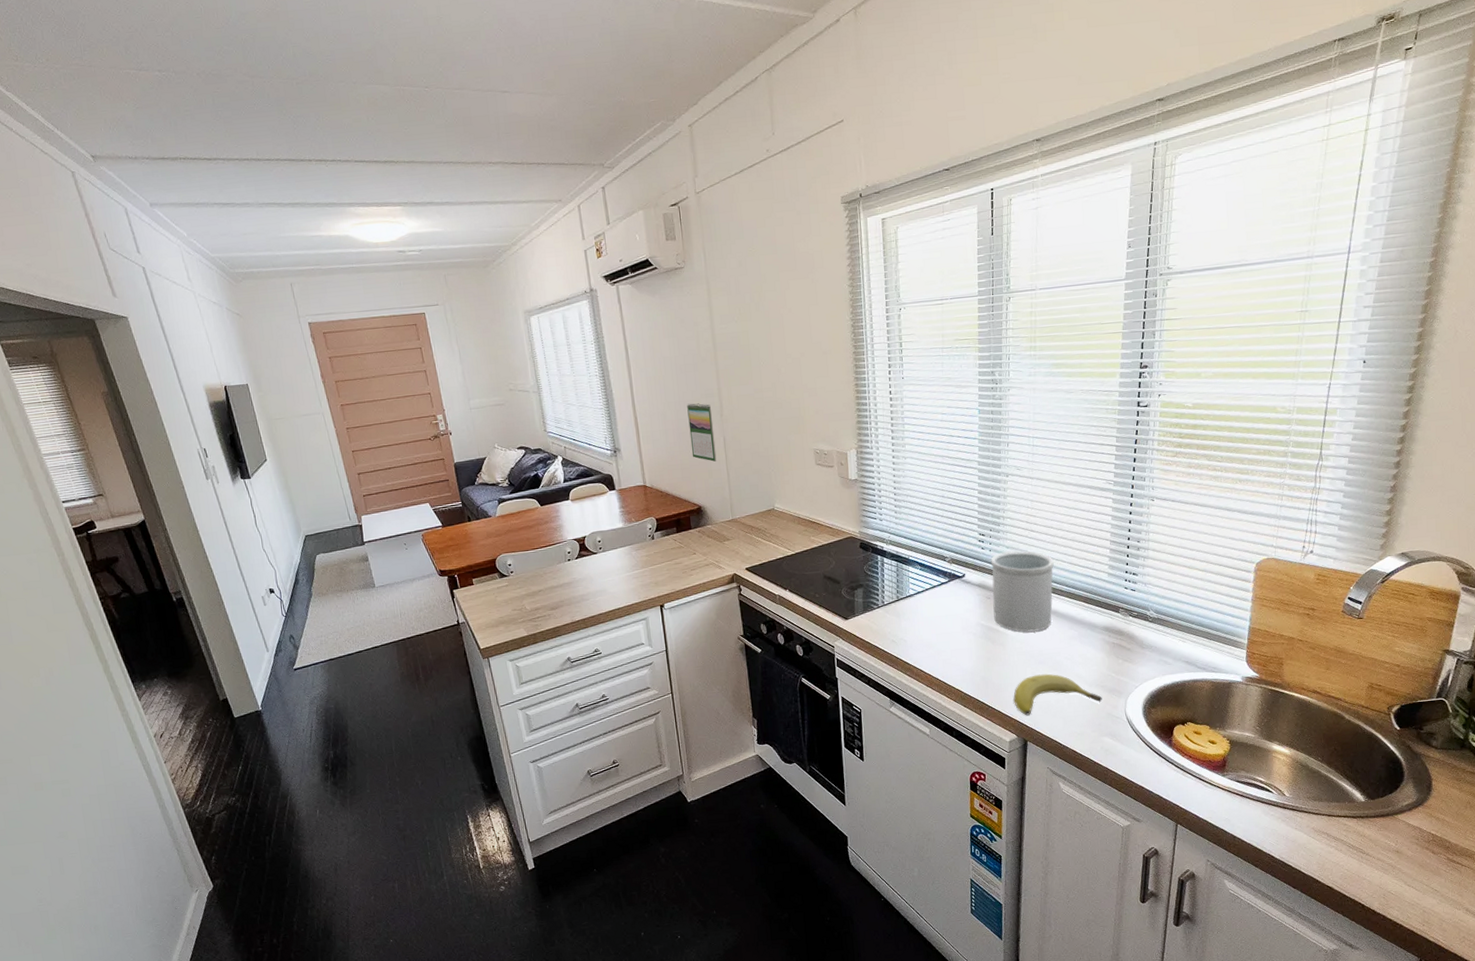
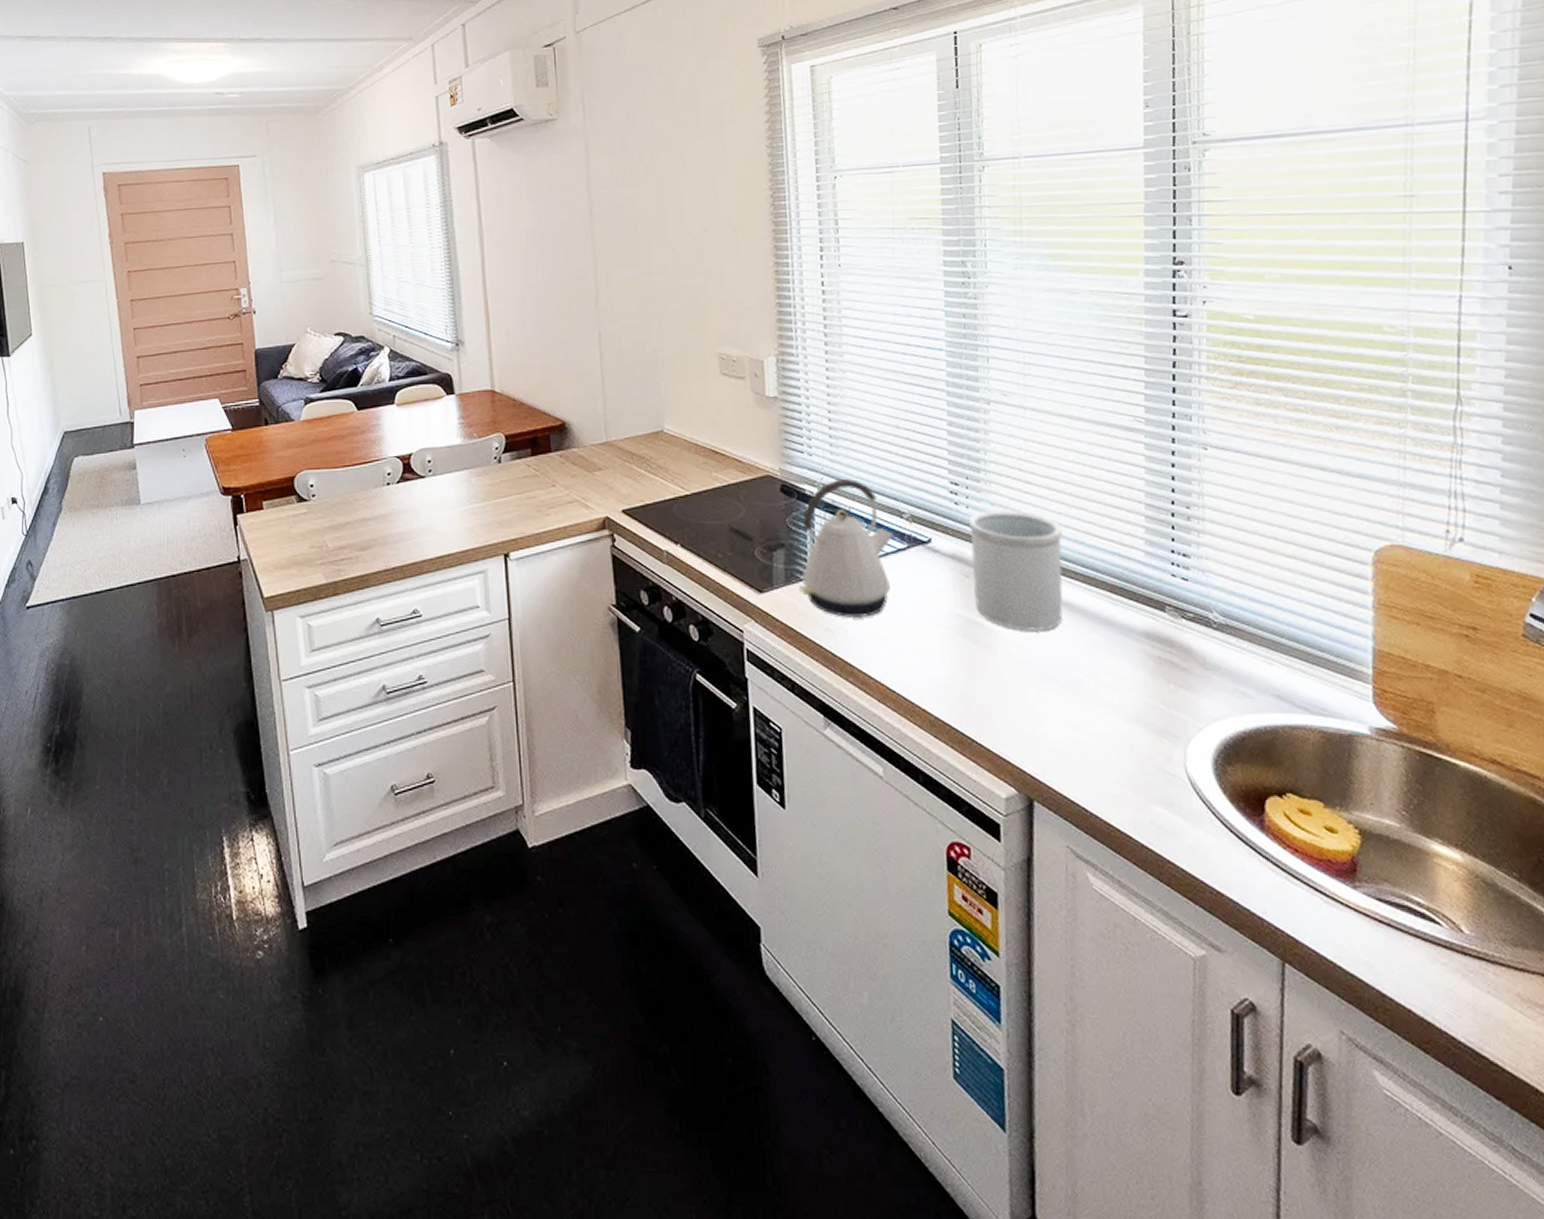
calendar: present [687,403,717,462] -> none [552,286,589,364]
kettle: none [873,536,939,633] -> present [799,479,893,619]
fruit: present [1013,674,1102,716] -> none [1009,697,1148,760]

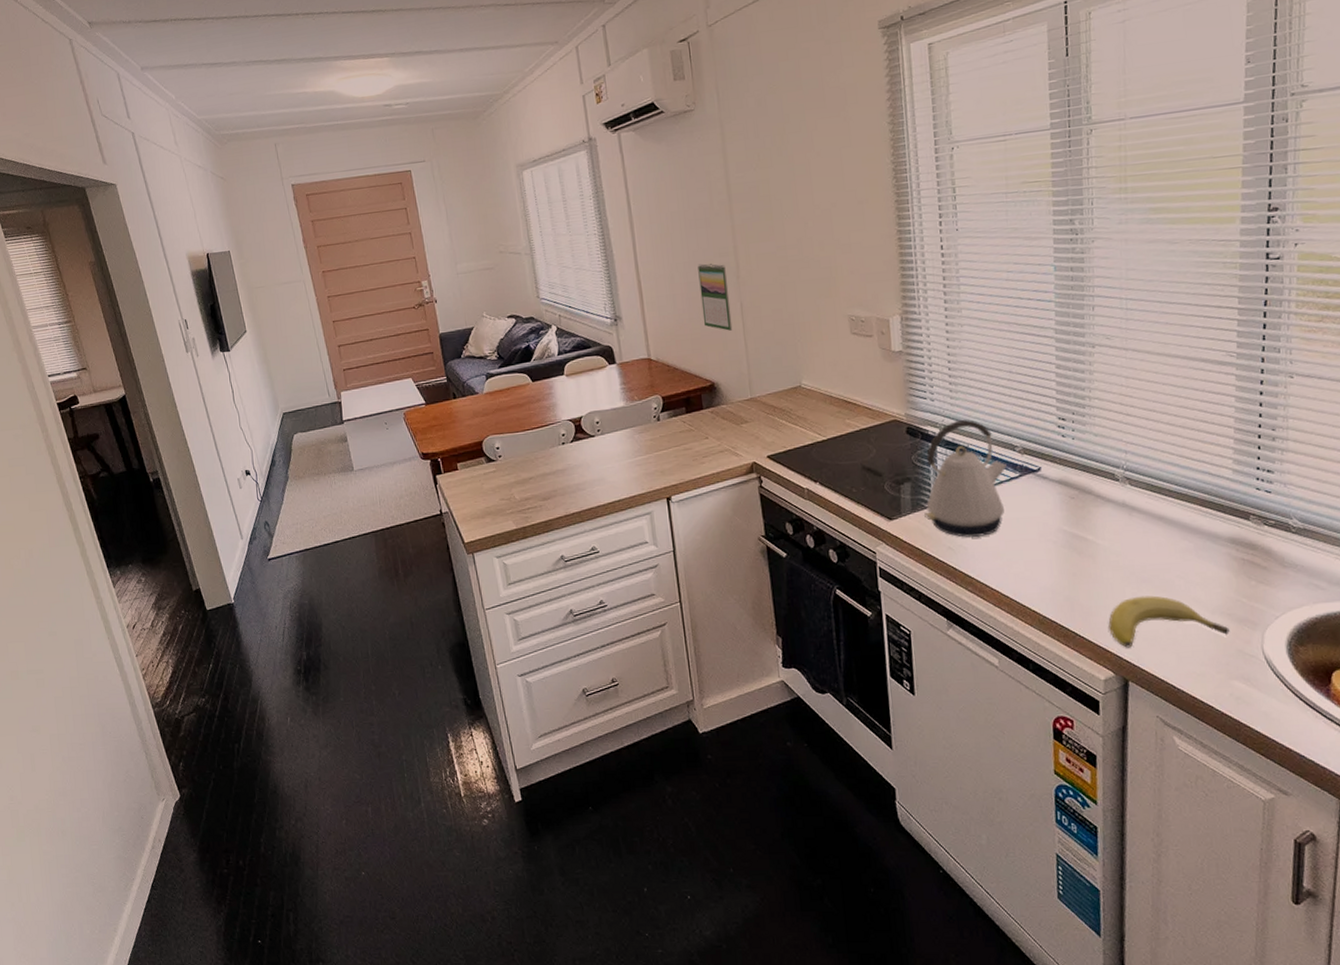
calendar: none [552,286,589,364] -> present [697,263,733,331]
utensil holder: present [968,508,1063,631] -> none [1074,438,1159,542]
fruit: none [1009,697,1148,760] -> present [1108,595,1230,648]

